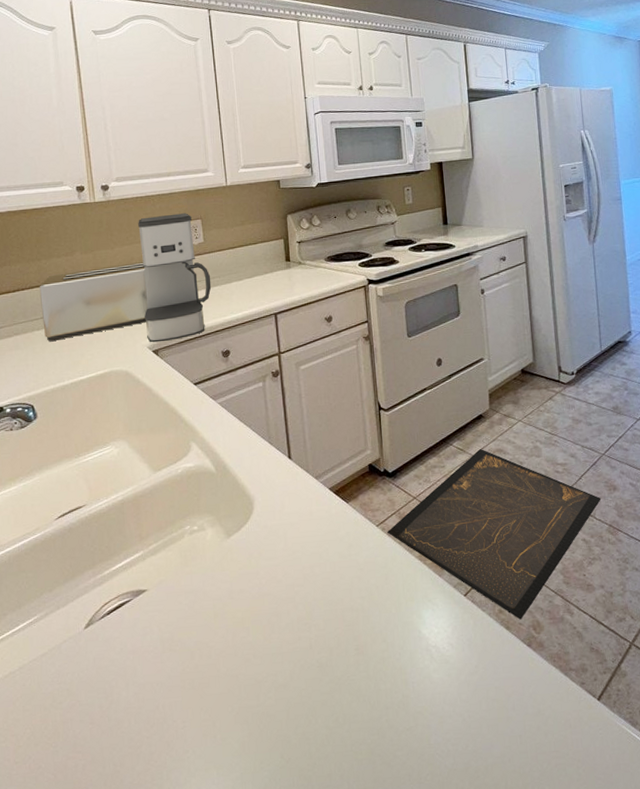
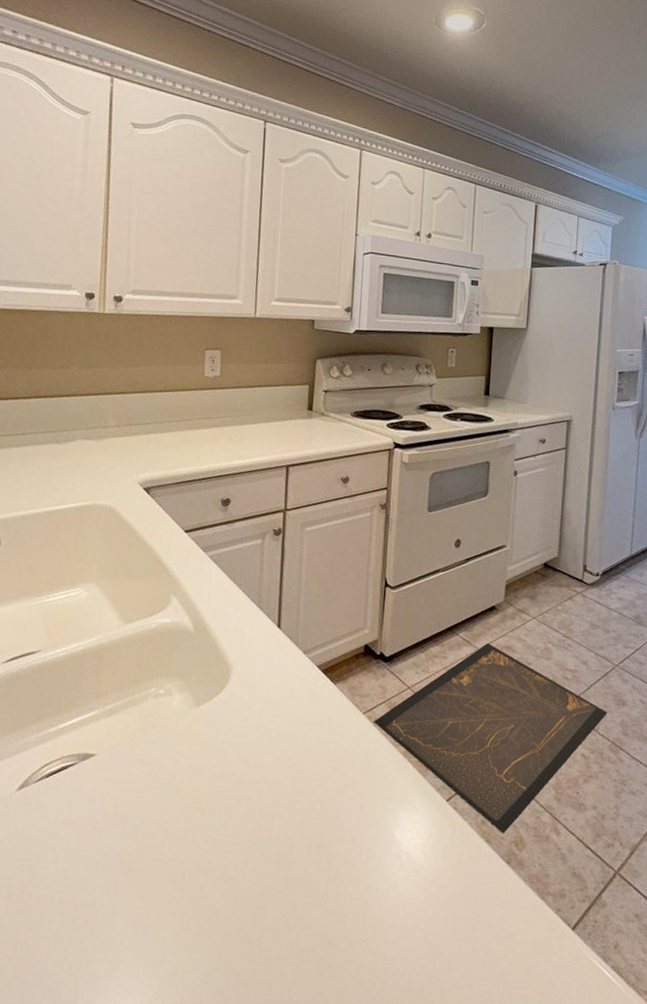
toaster: present [39,261,148,341] -> none [23,386,150,462]
coffee maker: present [138,213,212,343] -> none [139,338,222,480]

